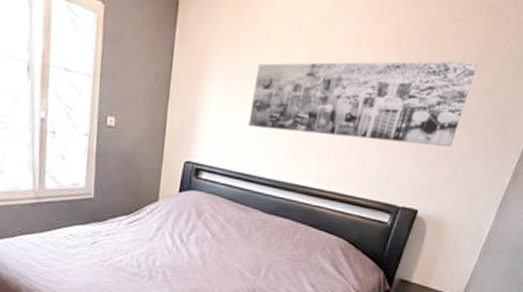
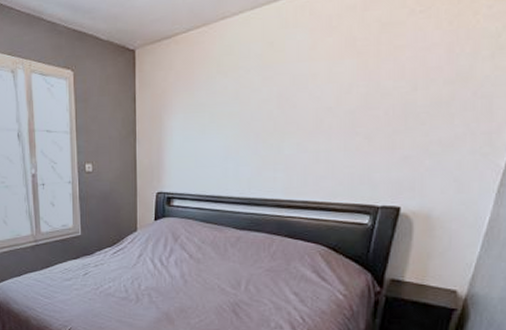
wall art: present [248,60,479,147] -> none [211,48,447,153]

